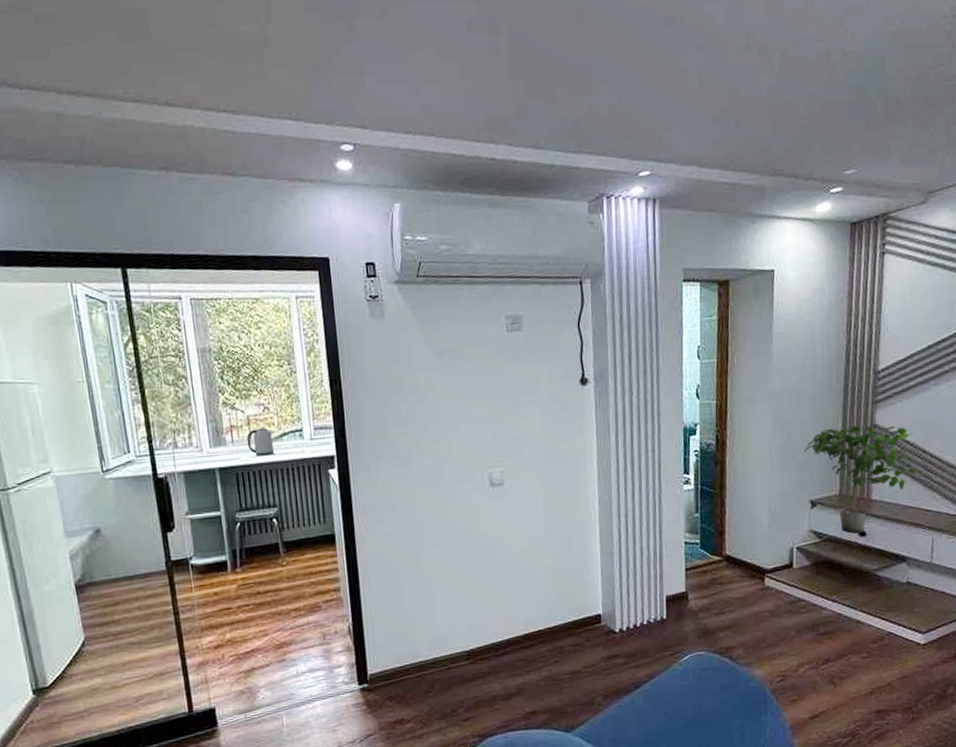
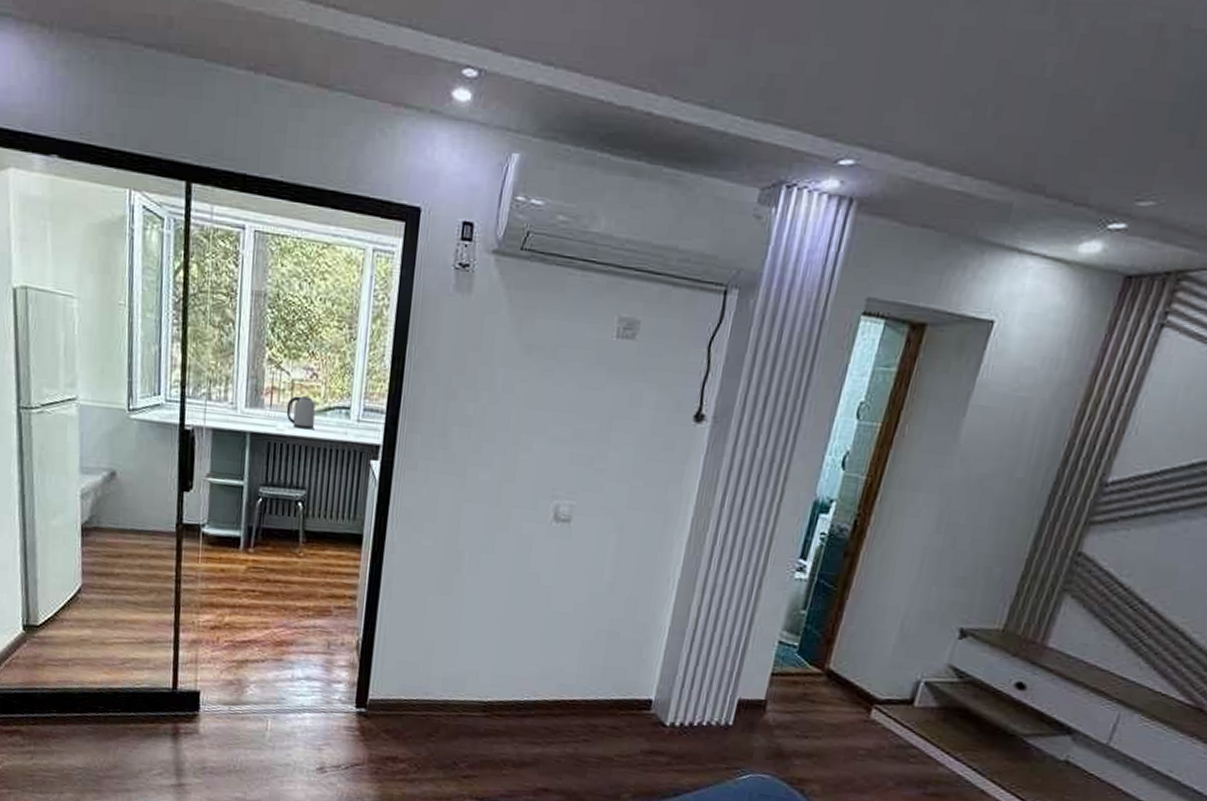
potted plant: present [803,426,916,534] -> none [968,543,1126,686]

